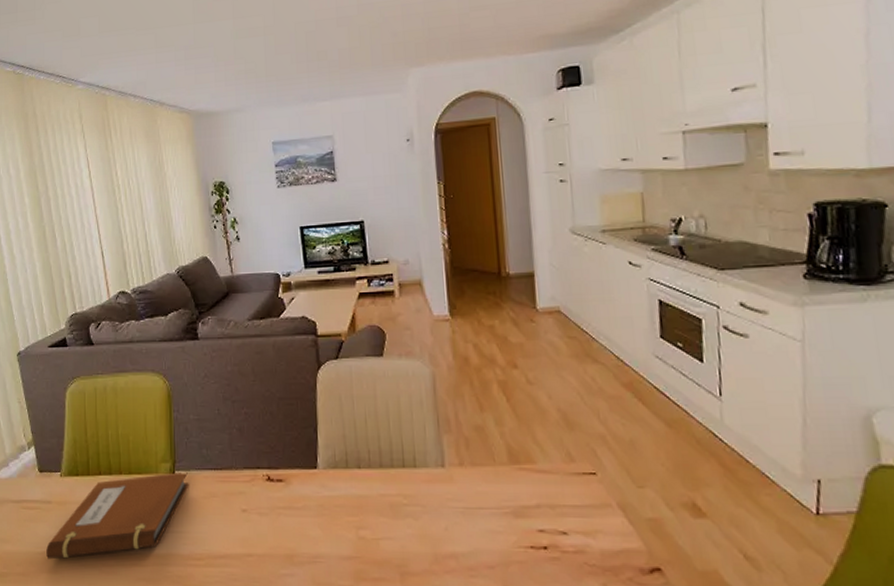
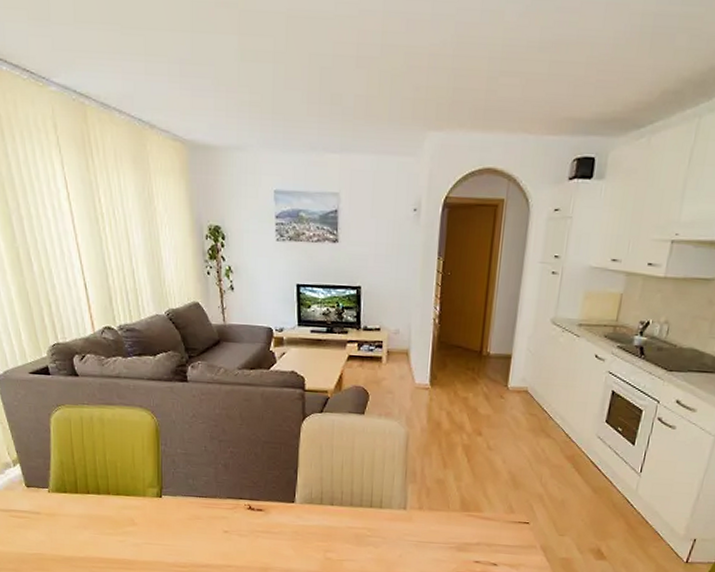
notebook: present [46,471,189,560] -> none [37,496,175,560]

